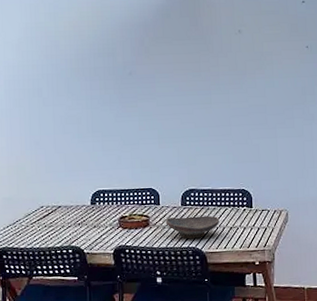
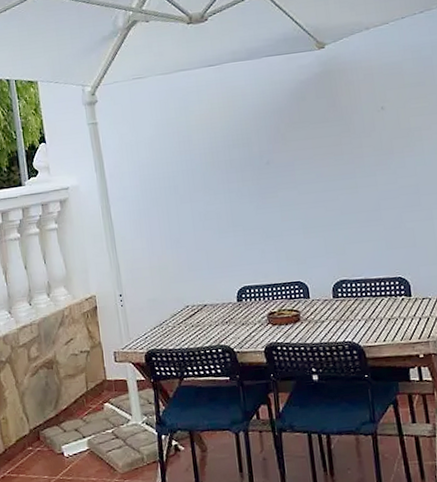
decorative bowl: present [165,215,220,239] -> none [317,307,377,333]

